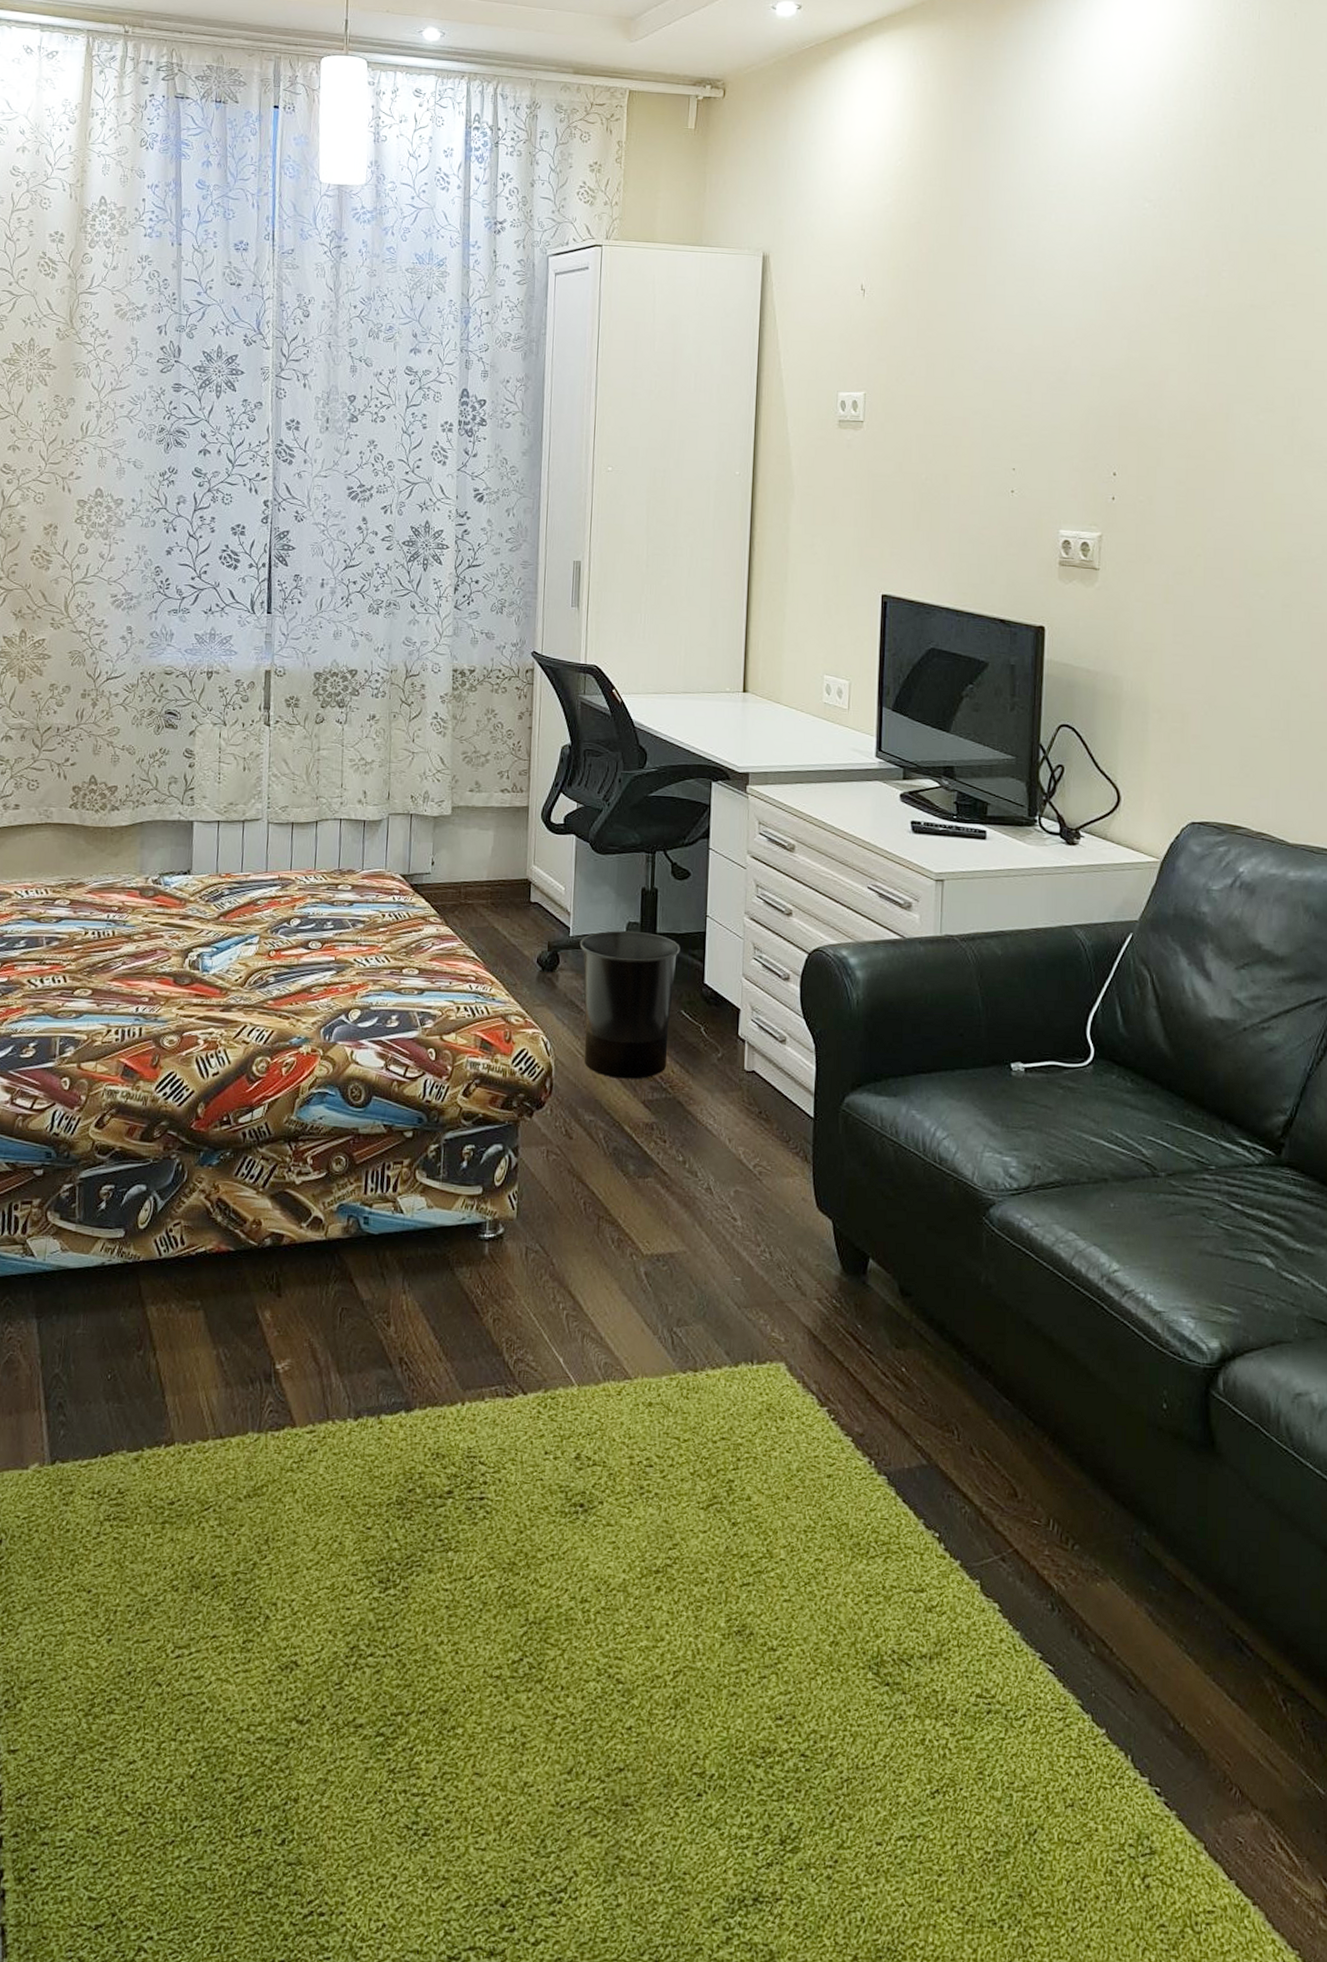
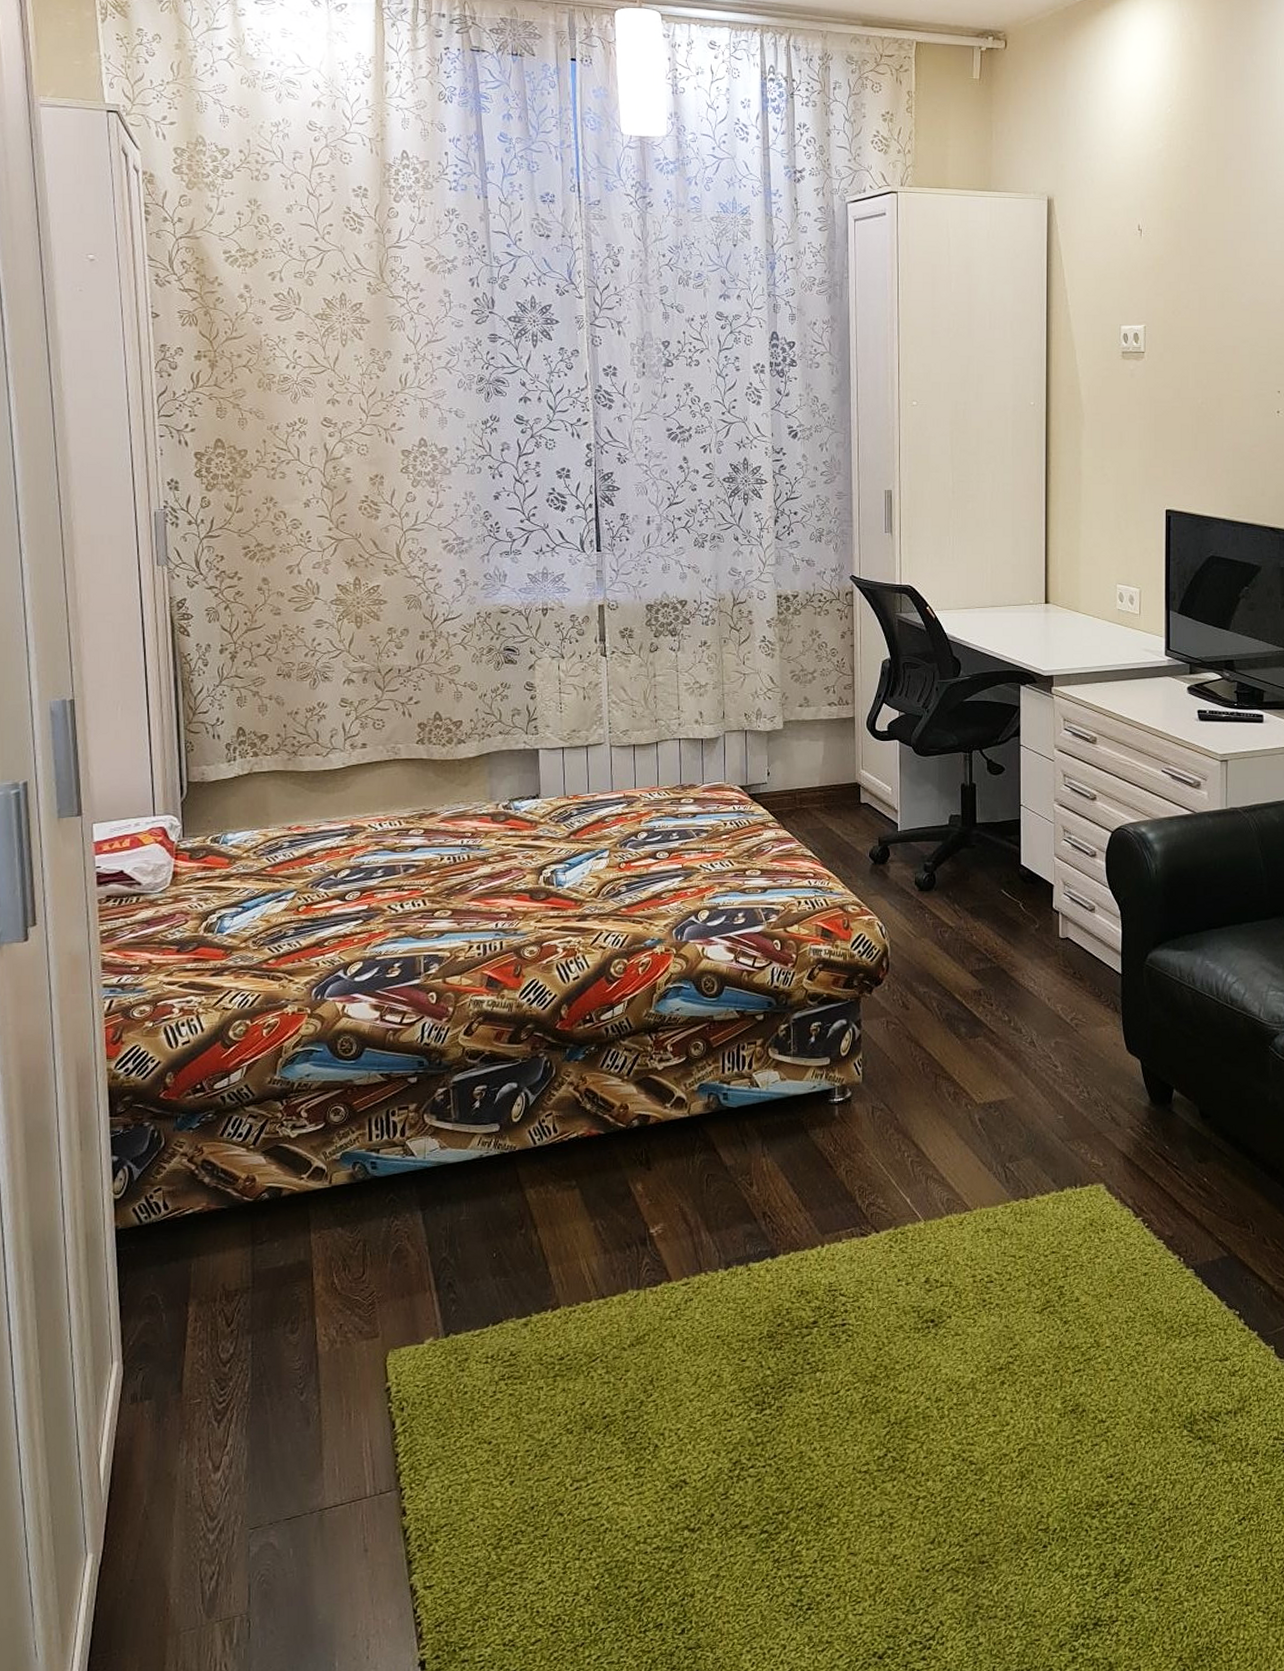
waste bin: present [579,930,680,1079] -> none [907,822,998,953]

